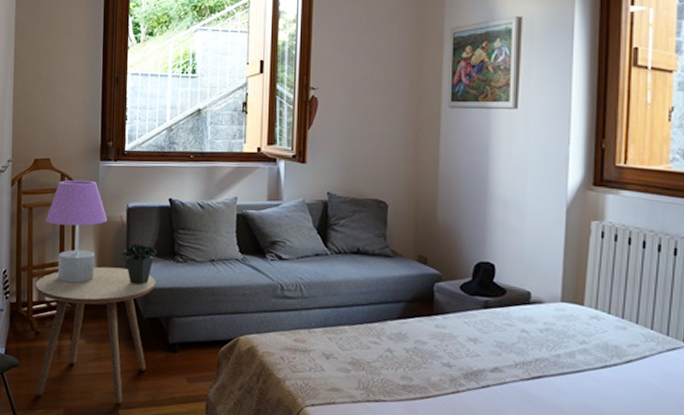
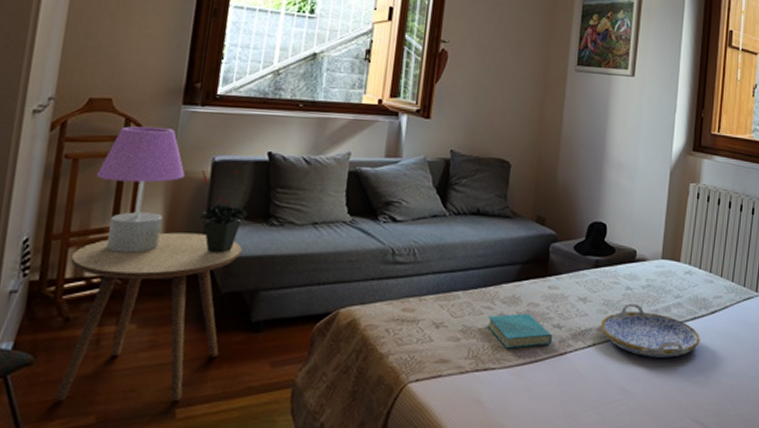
book: none [375,350,443,384] -> present [487,314,553,349]
serving tray: none [494,346,613,406] -> present [600,303,700,358]

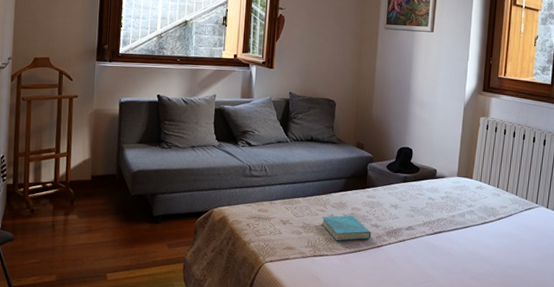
side table: present [56,232,242,402] -> none [30,152,144,269]
table lamp: present [96,126,185,253] -> none [43,77,102,166]
potted plant: present [199,170,248,253] -> none [113,108,146,167]
serving tray: present [600,303,700,358] -> none [408,210,489,252]

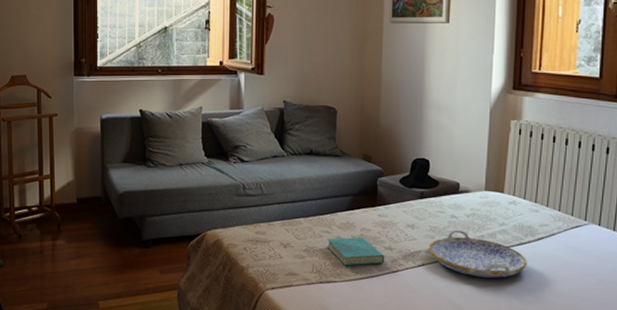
serving tray: none [408,210,489,252] -> present [428,230,527,278]

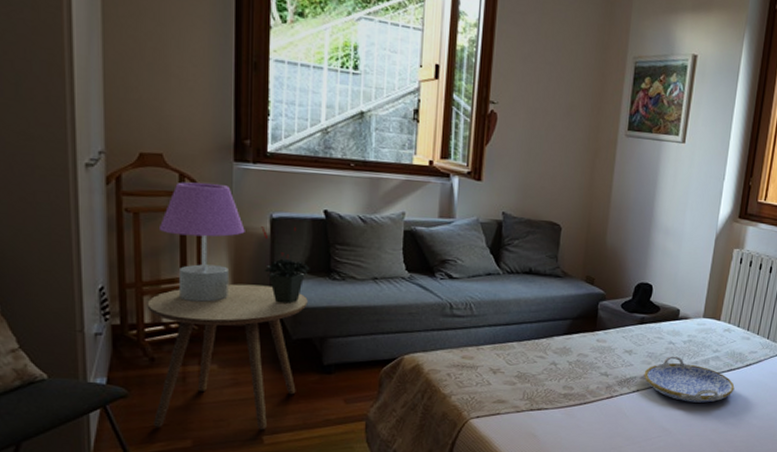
side table: none [16,173,129,296] -> present [147,284,308,430]
table lamp: none [23,95,83,189] -> present [158,182,245,302]
potted plant: none [94,125,131,188] -> present [261,226,310,304]
book: present [327,237,385,266] -> none [540,363,600,393]

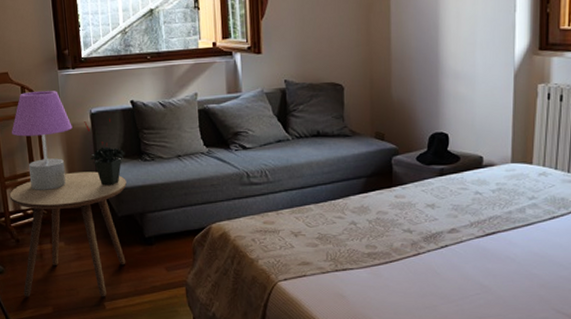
serving tray: present [643,356,735,403] -> none [451,207,561,256]

